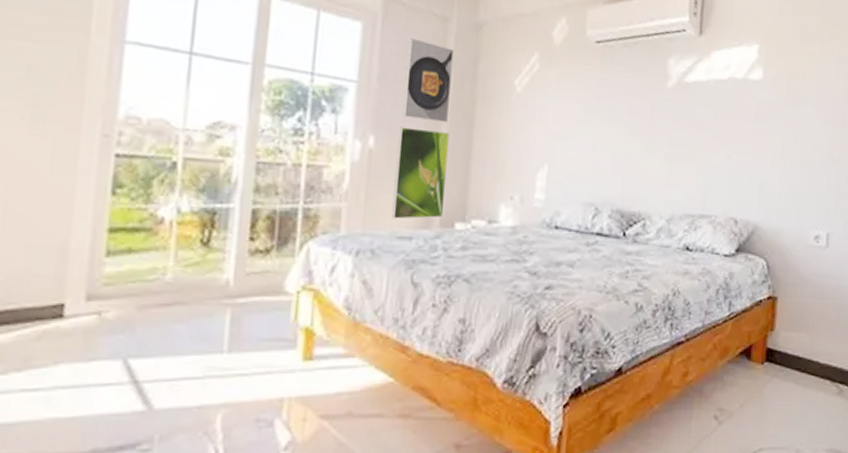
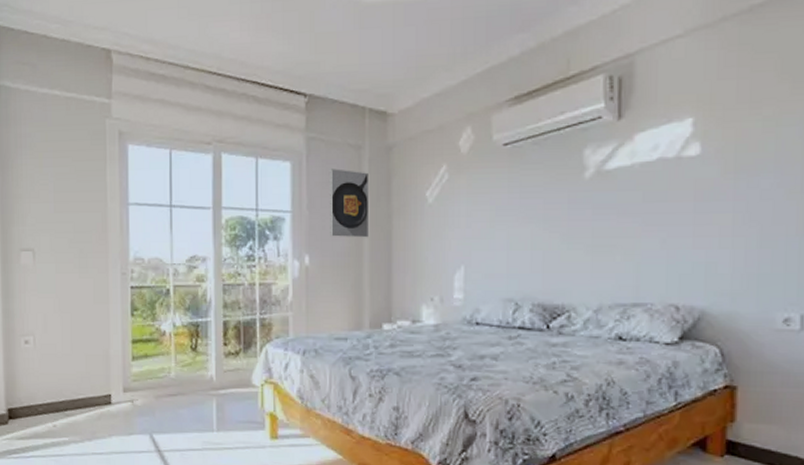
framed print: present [391,127,449,219] -> none [329,245,372,323]

